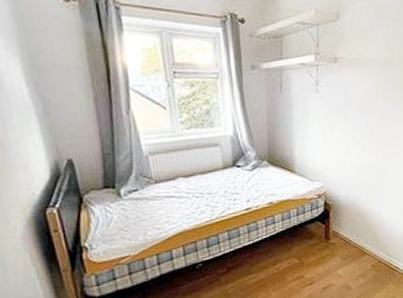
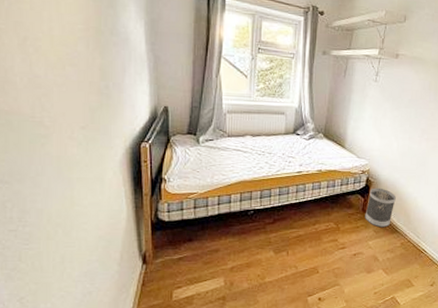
wastebasket: none [329,209,359,253] -> present [365,187,396,228]

